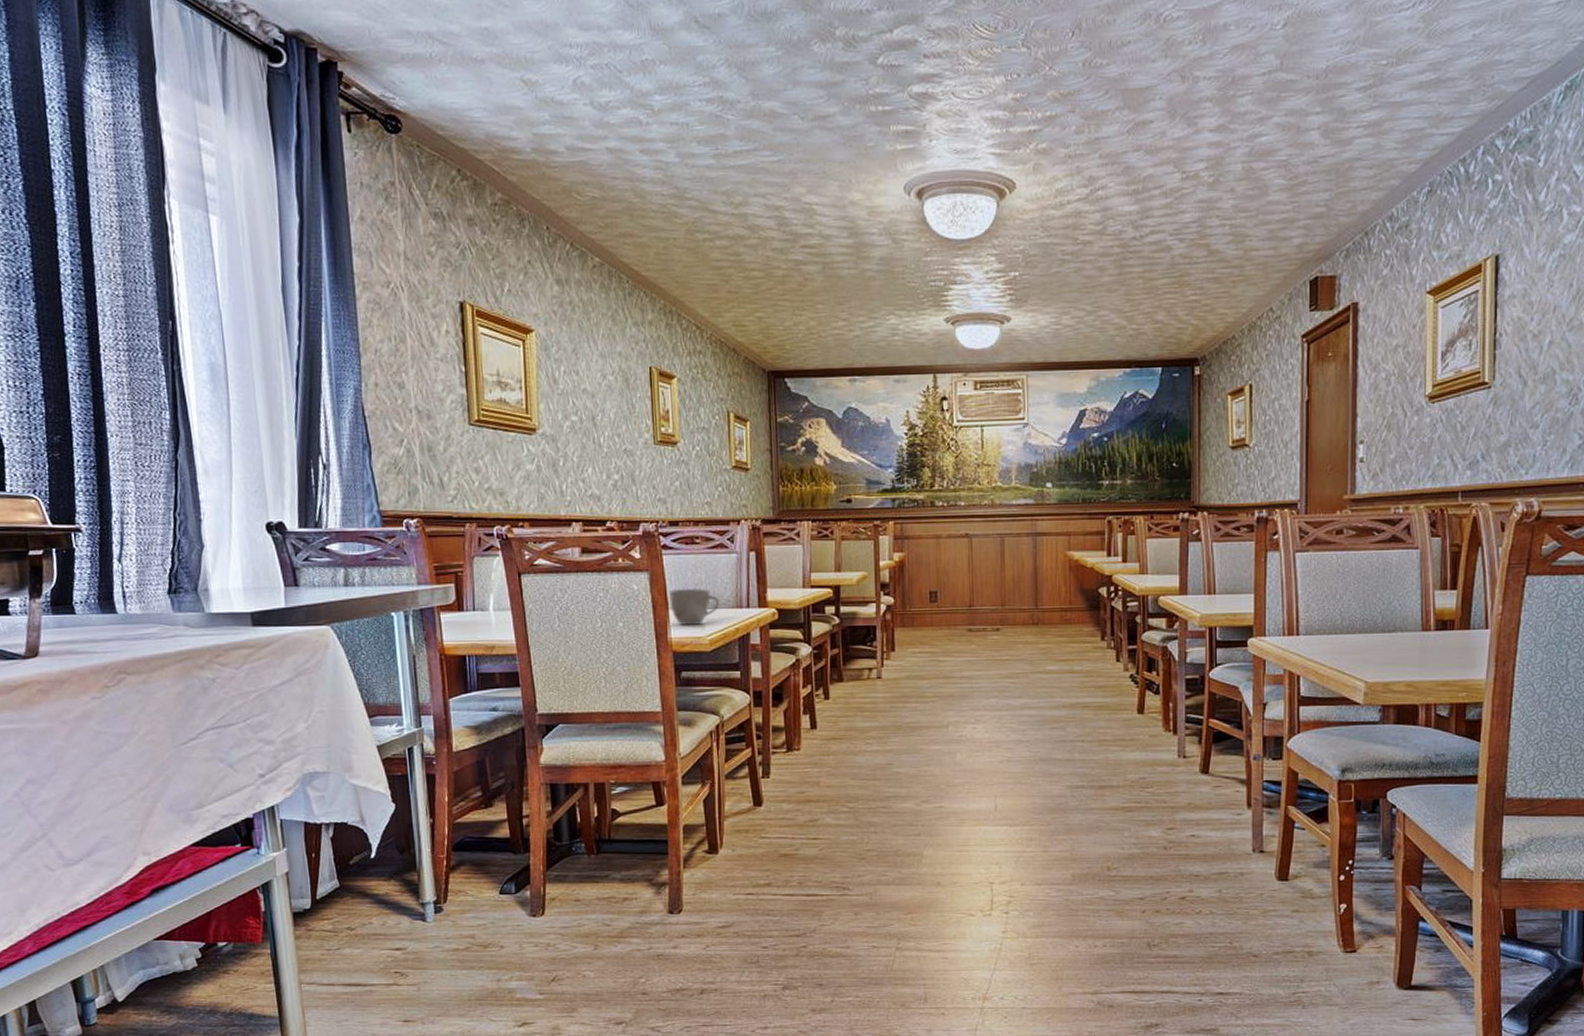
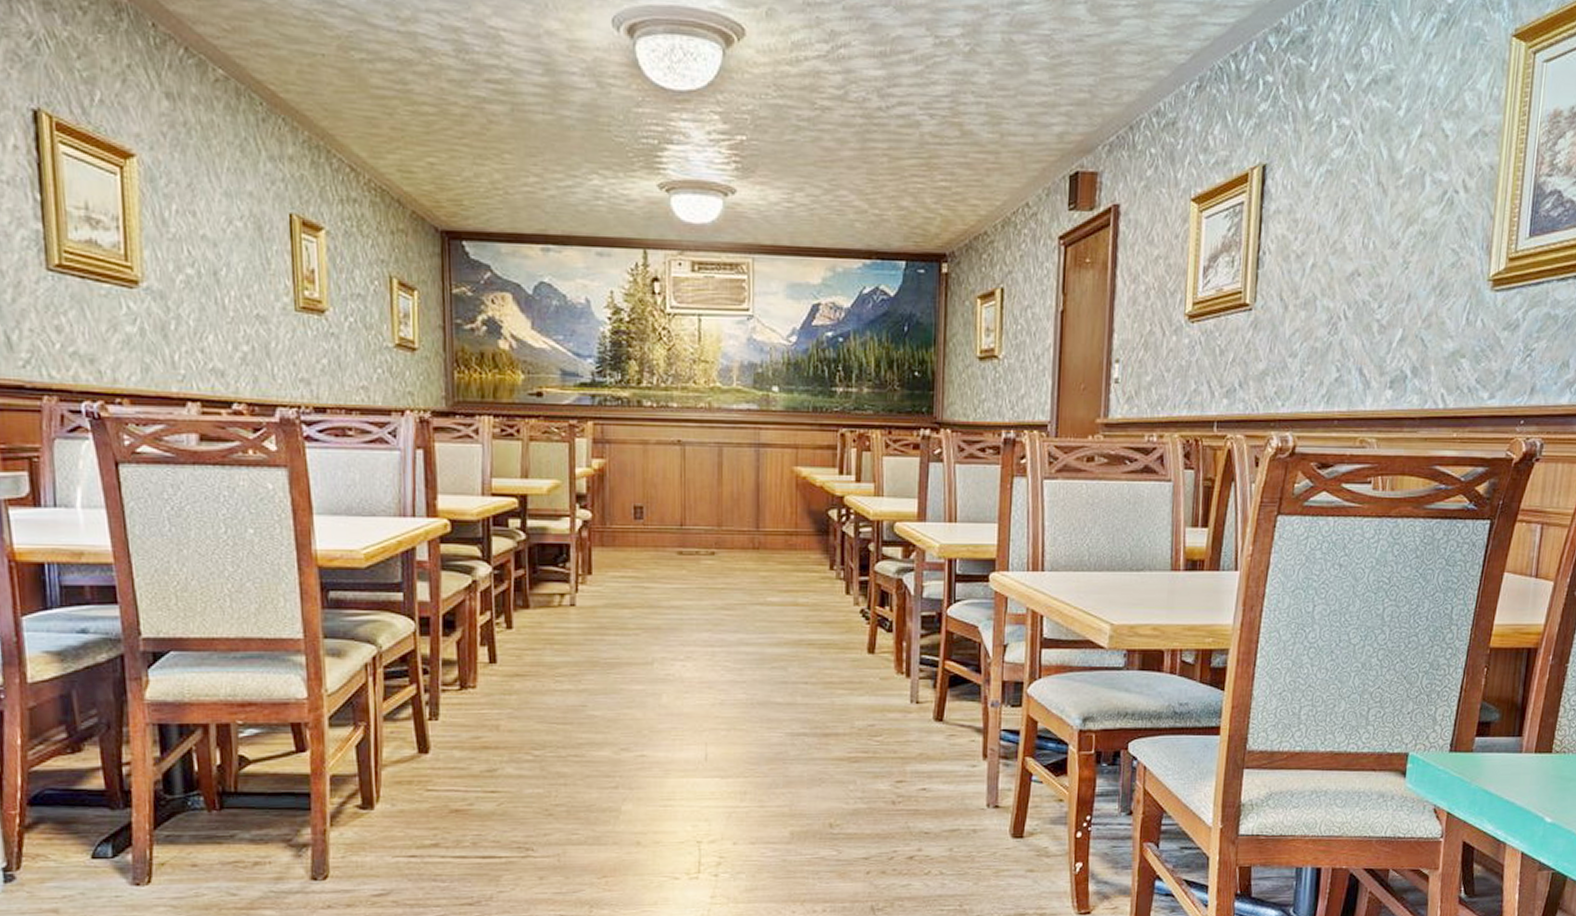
cup: present [669,588,719,626] -> none [314,489,377,536]

